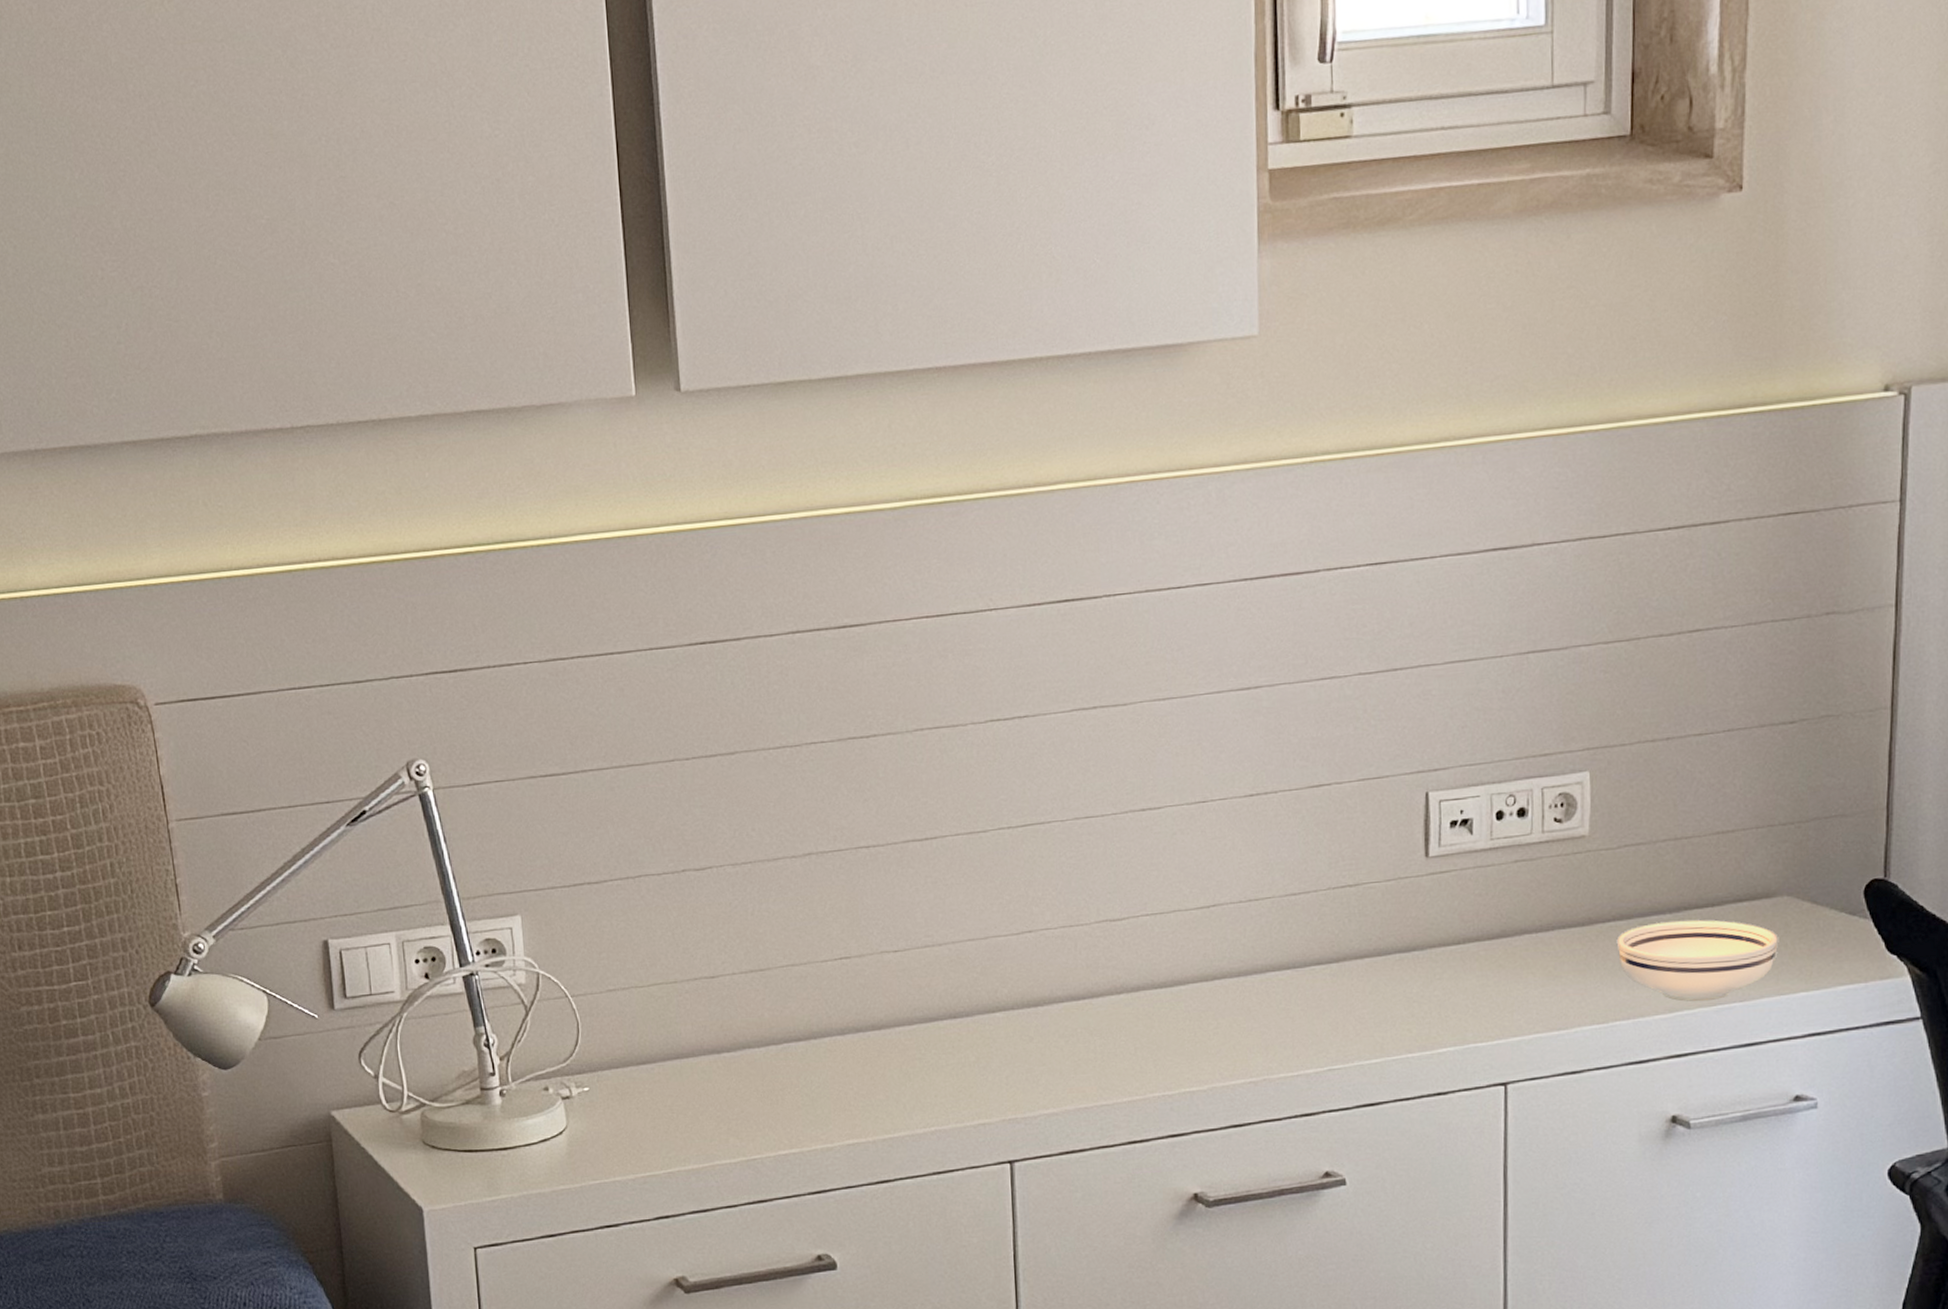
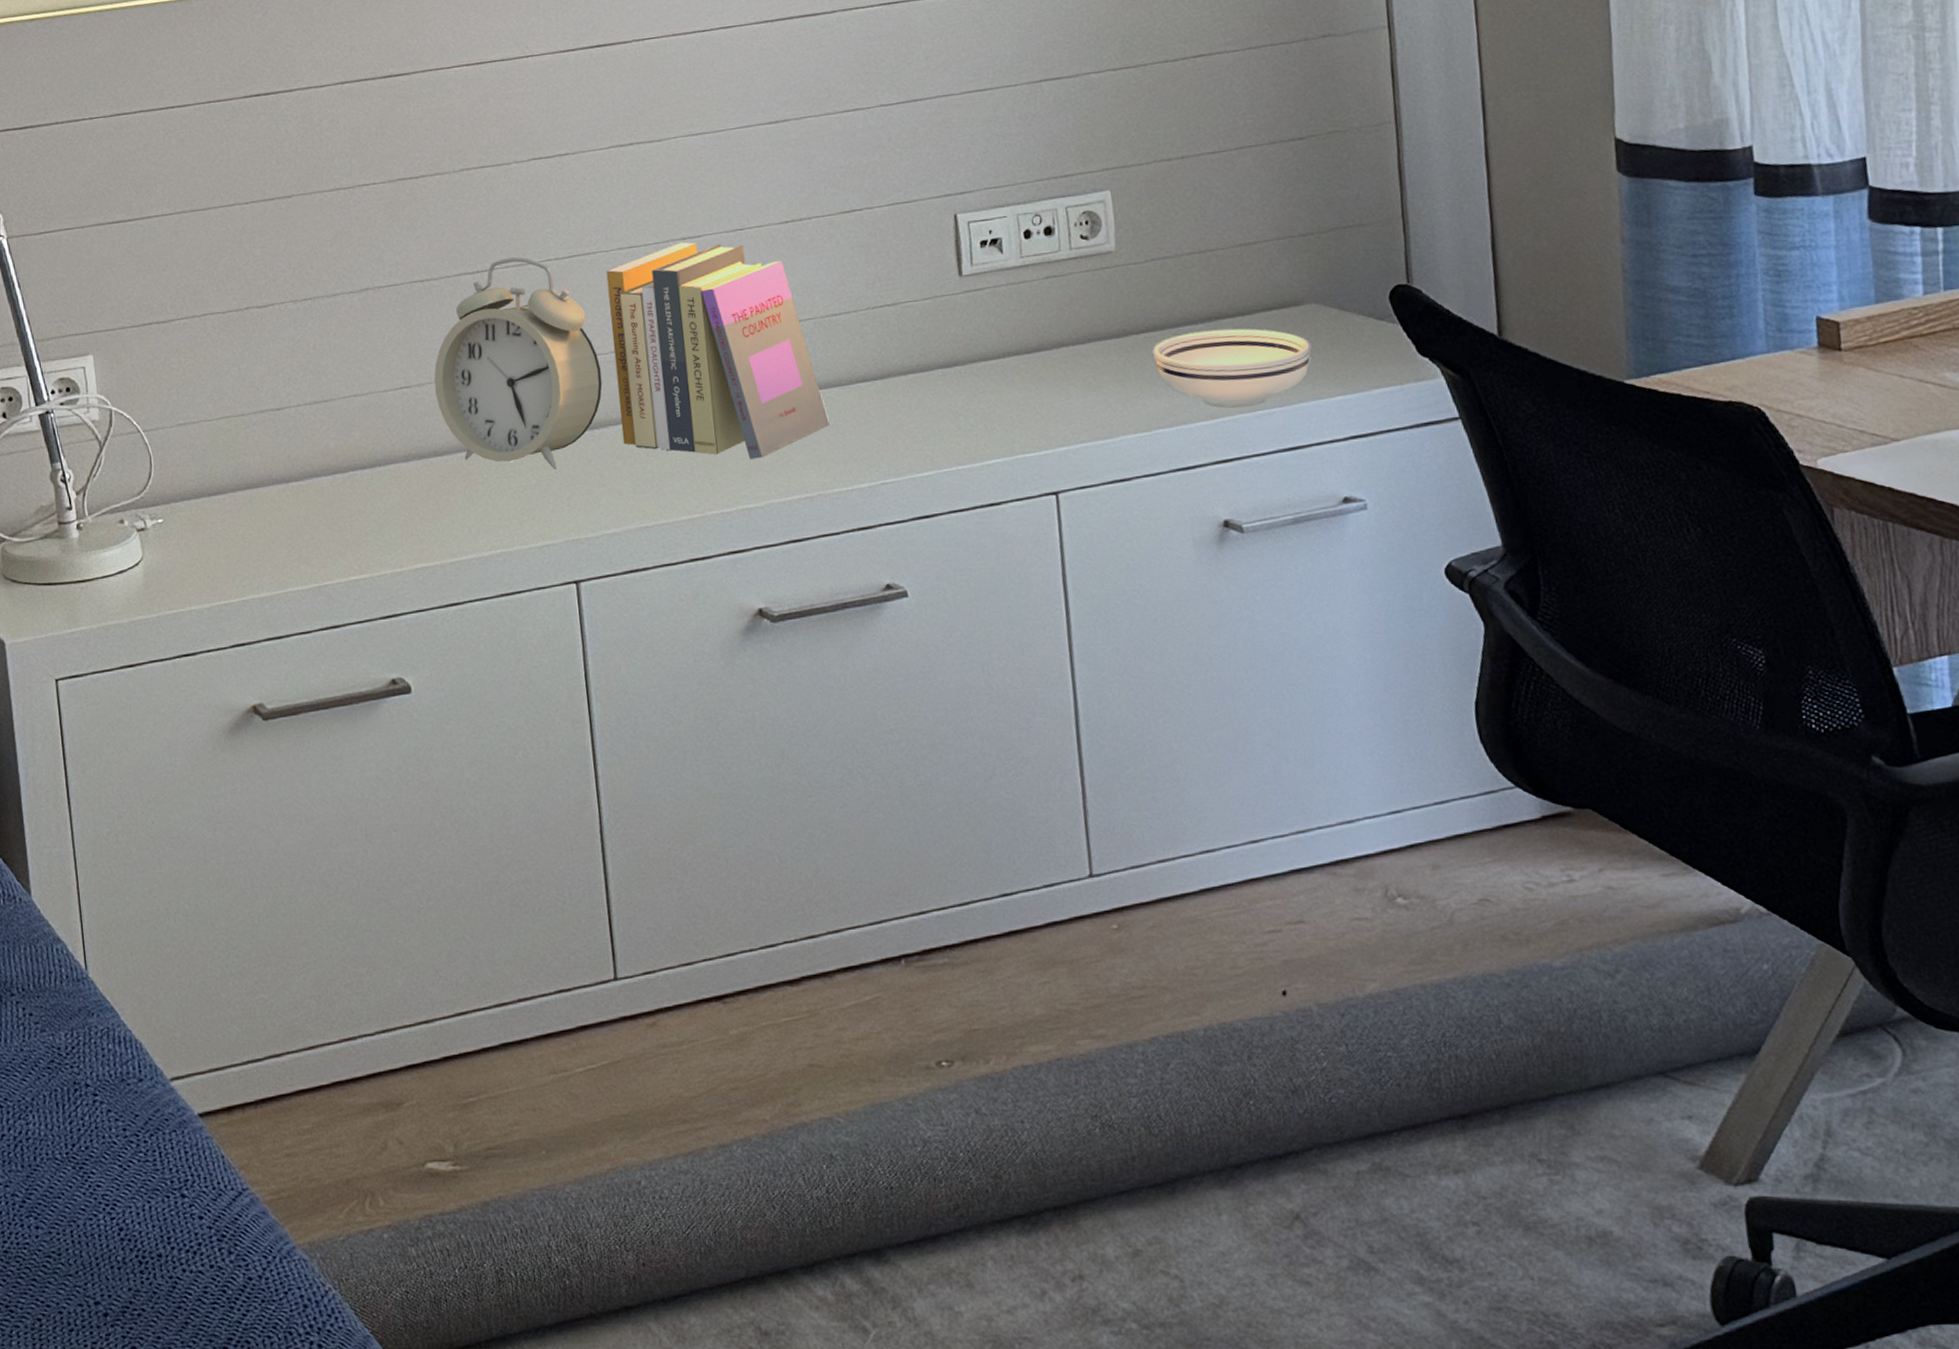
alarm clock: none [875,824,1049,1047] -> present [434,257,603,470]
books: none [1060,814,1280,1041] -> present [606,242,830,459]

